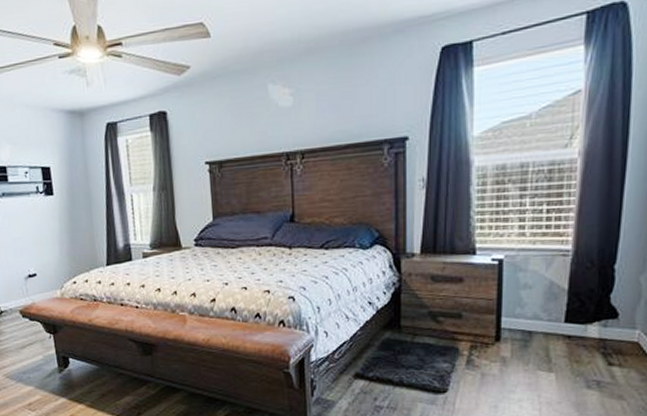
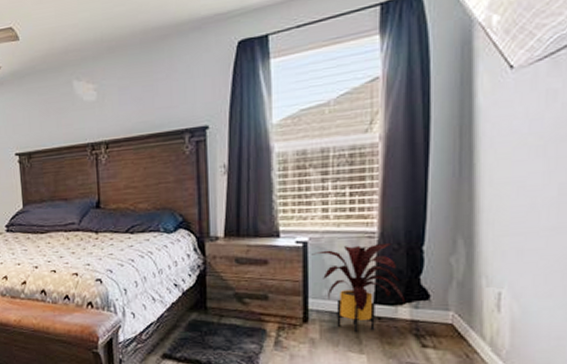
house plant: none [506,262,596,352] -> present [311,244,406,333]

